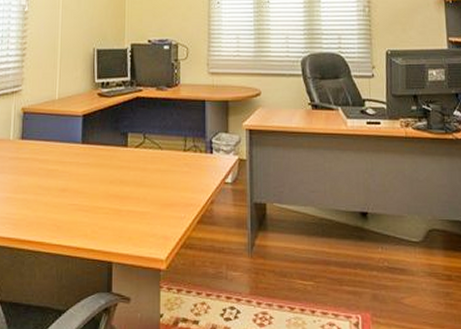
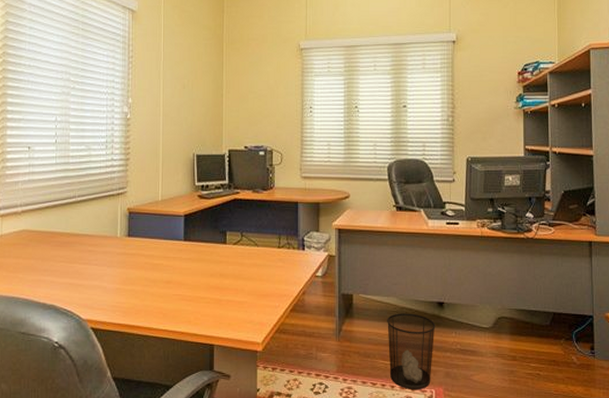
waste bin: none [305,225,359,316] -> present [387,313,436,390]

